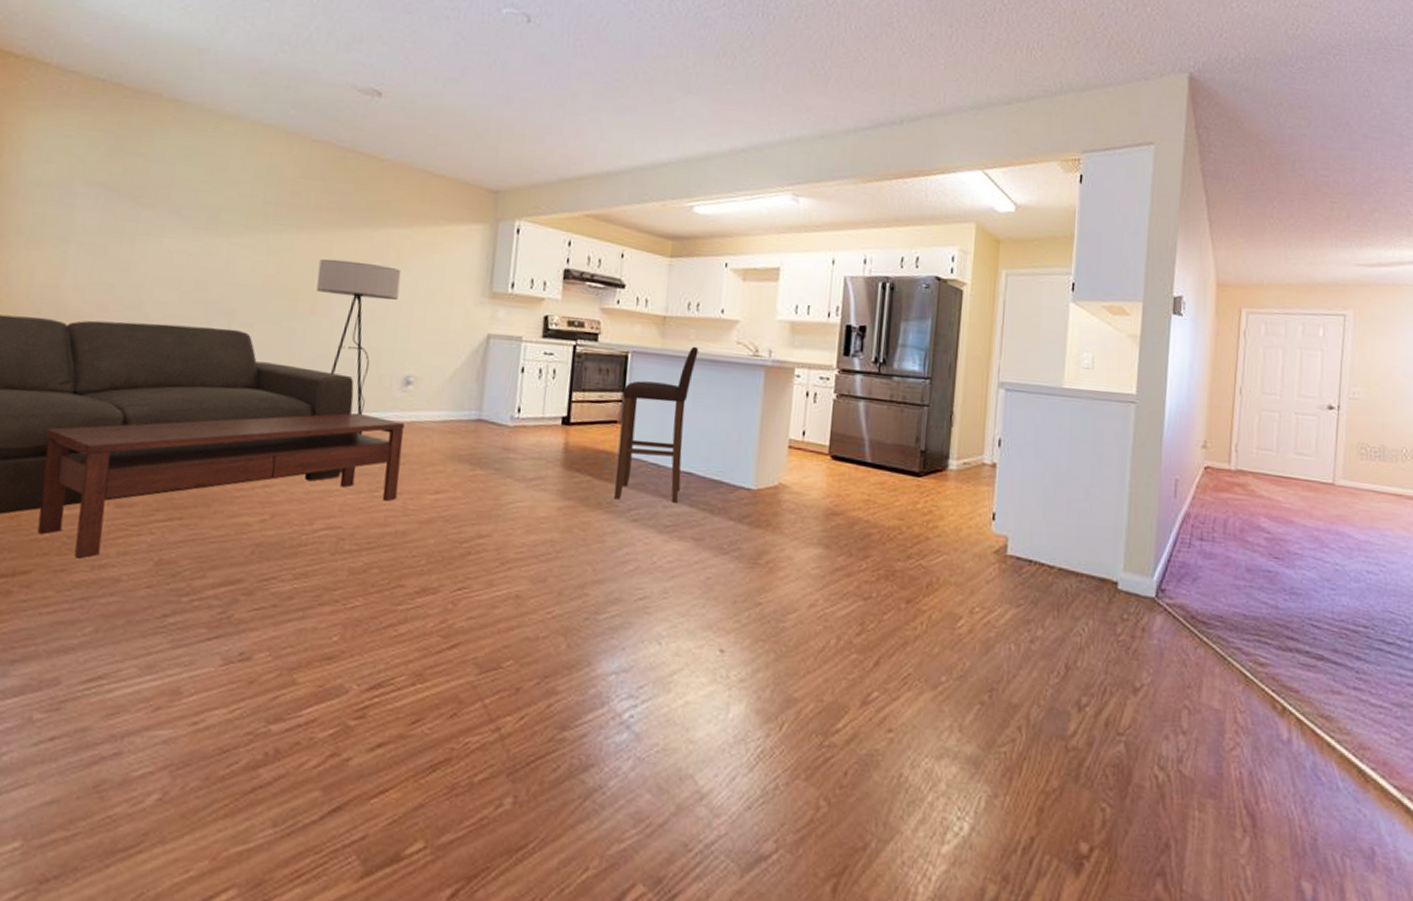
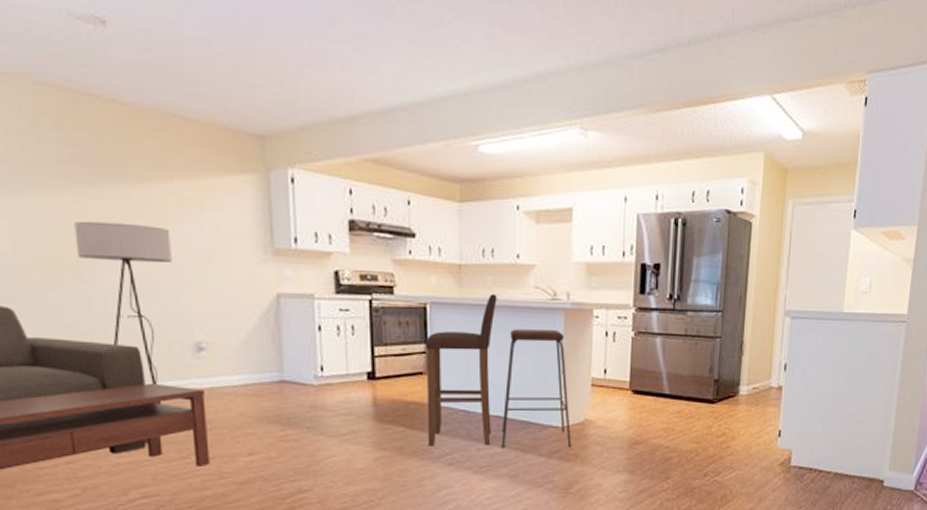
bar stool: none [689,383,764,512] -> present [501,329,571,448]

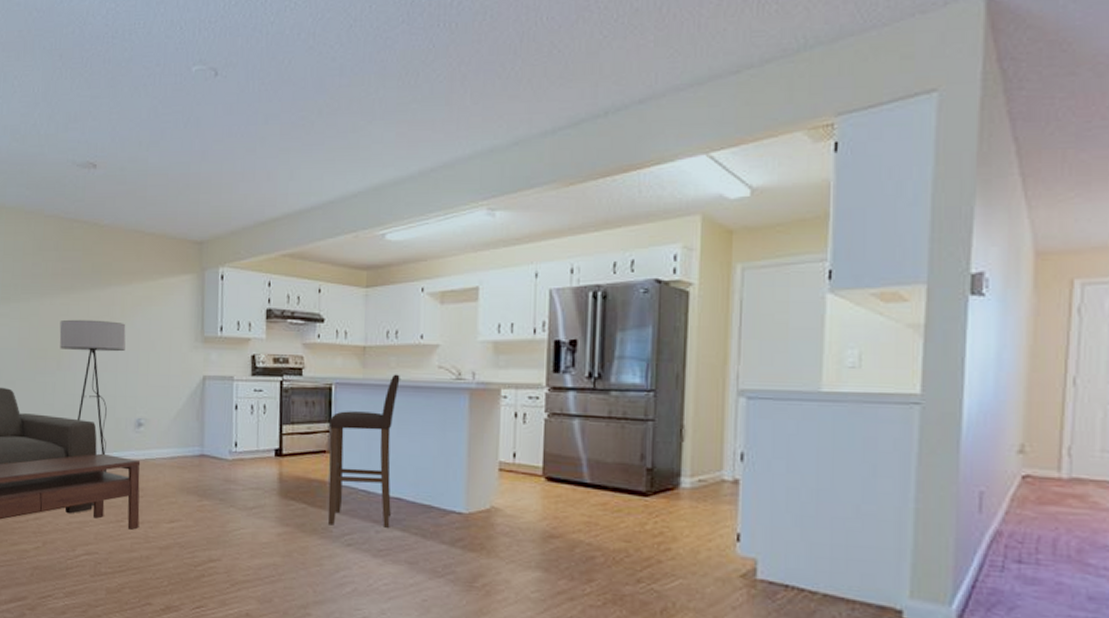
bar stool: present [501,329,571,448] -> none [401,409,476,536]

